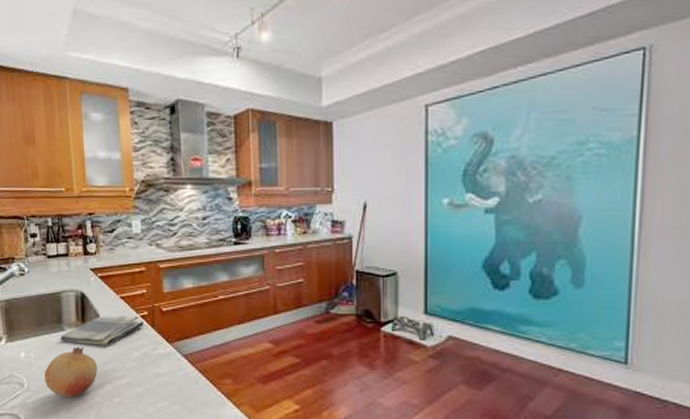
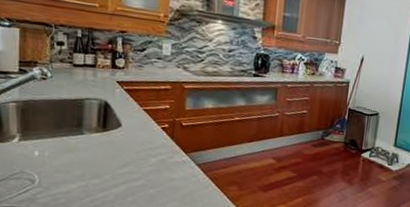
fruit: present [44,346,98,397] -> none [58,149,114,195]
dish towel: present [60,315,144,346] -> none [79,124,164,152]

